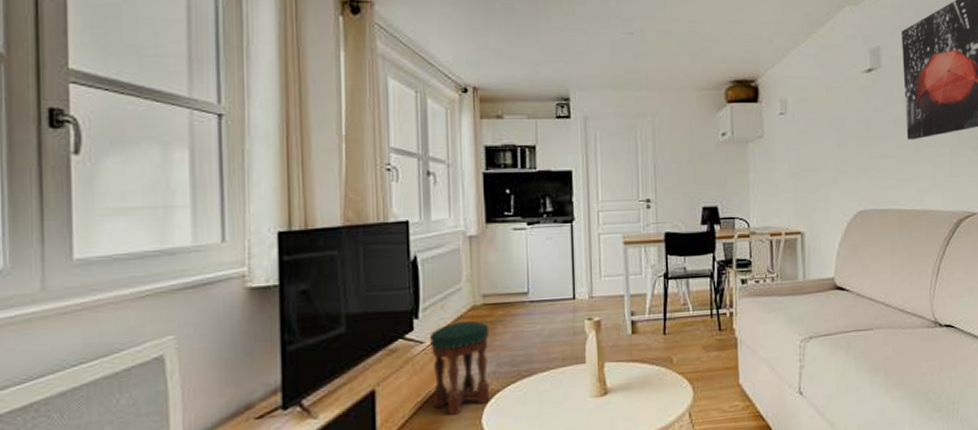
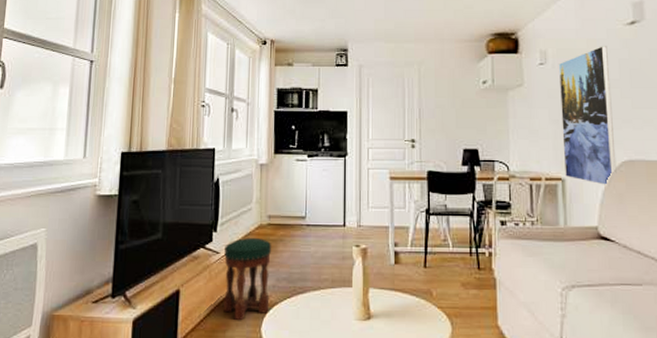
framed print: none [798,94,852,237] -> present [558,46,617,187]

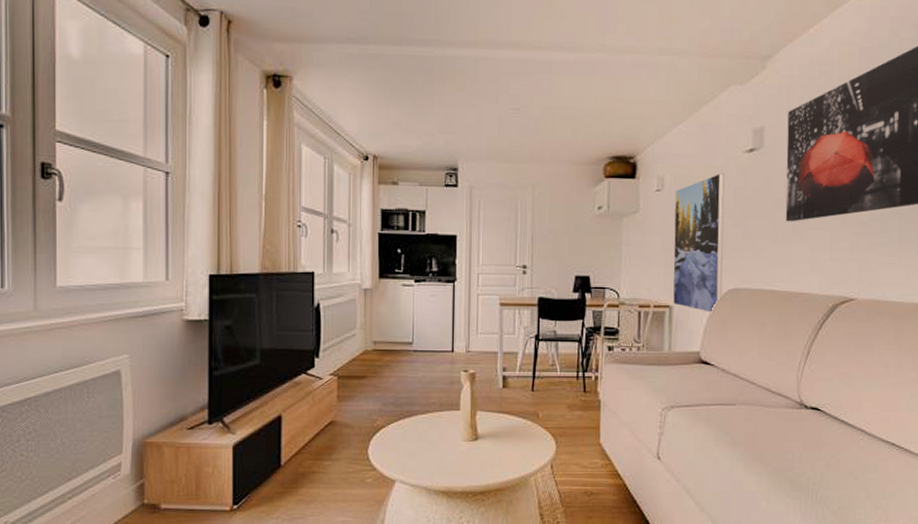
stool: present [223,238,271,321] -> none [328,364,377,444]

